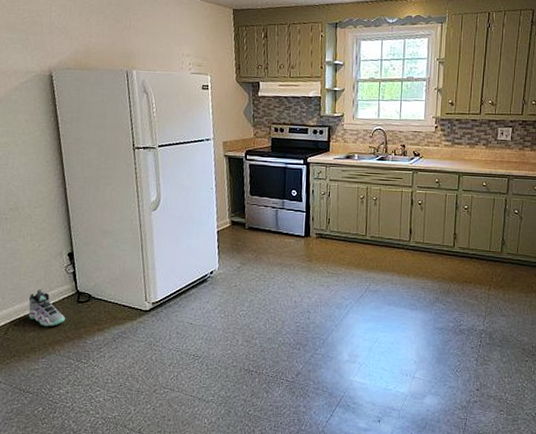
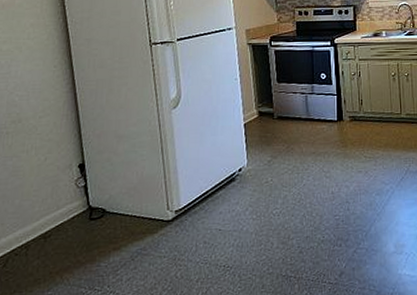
sneaker: present [28,289,65,327] -> none [32,209,75,253]

